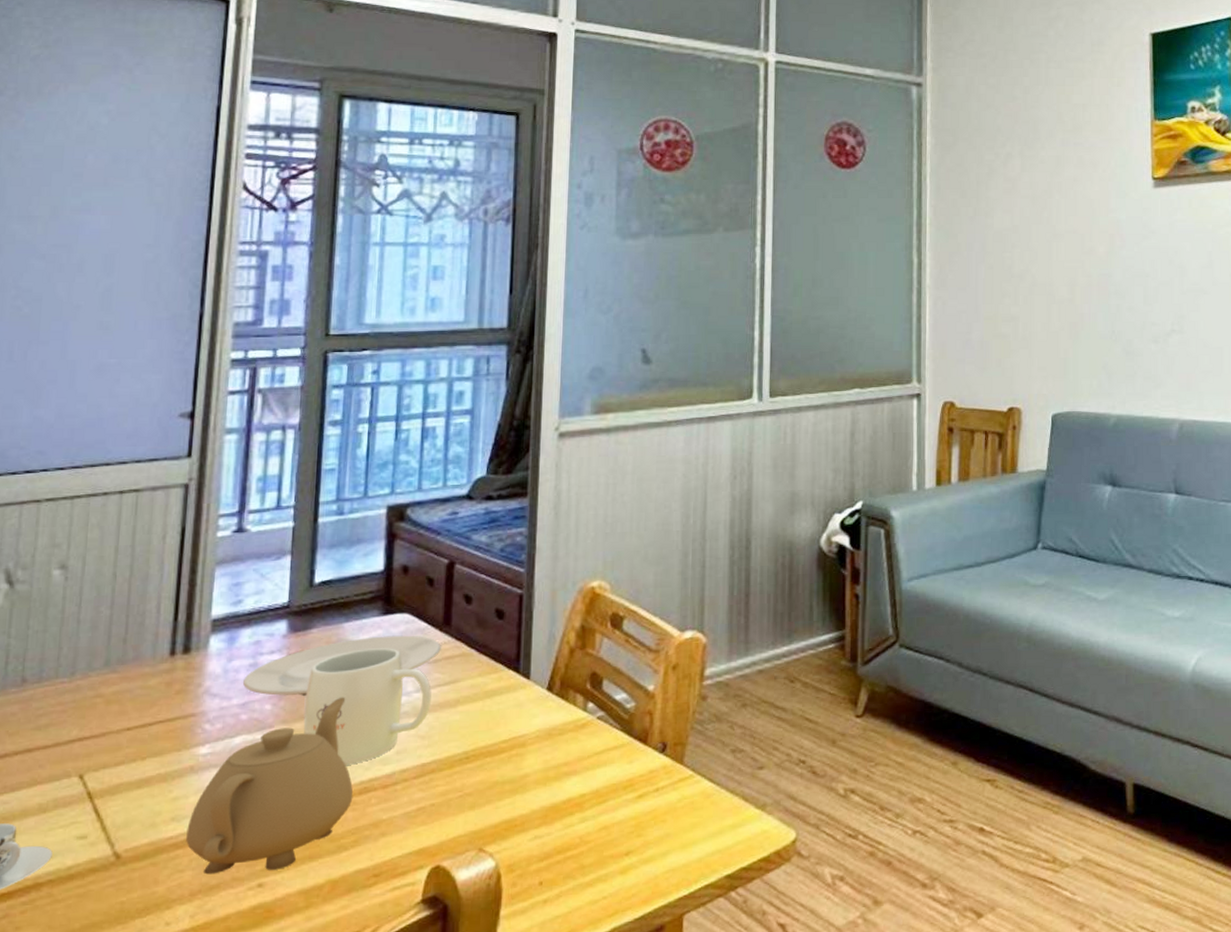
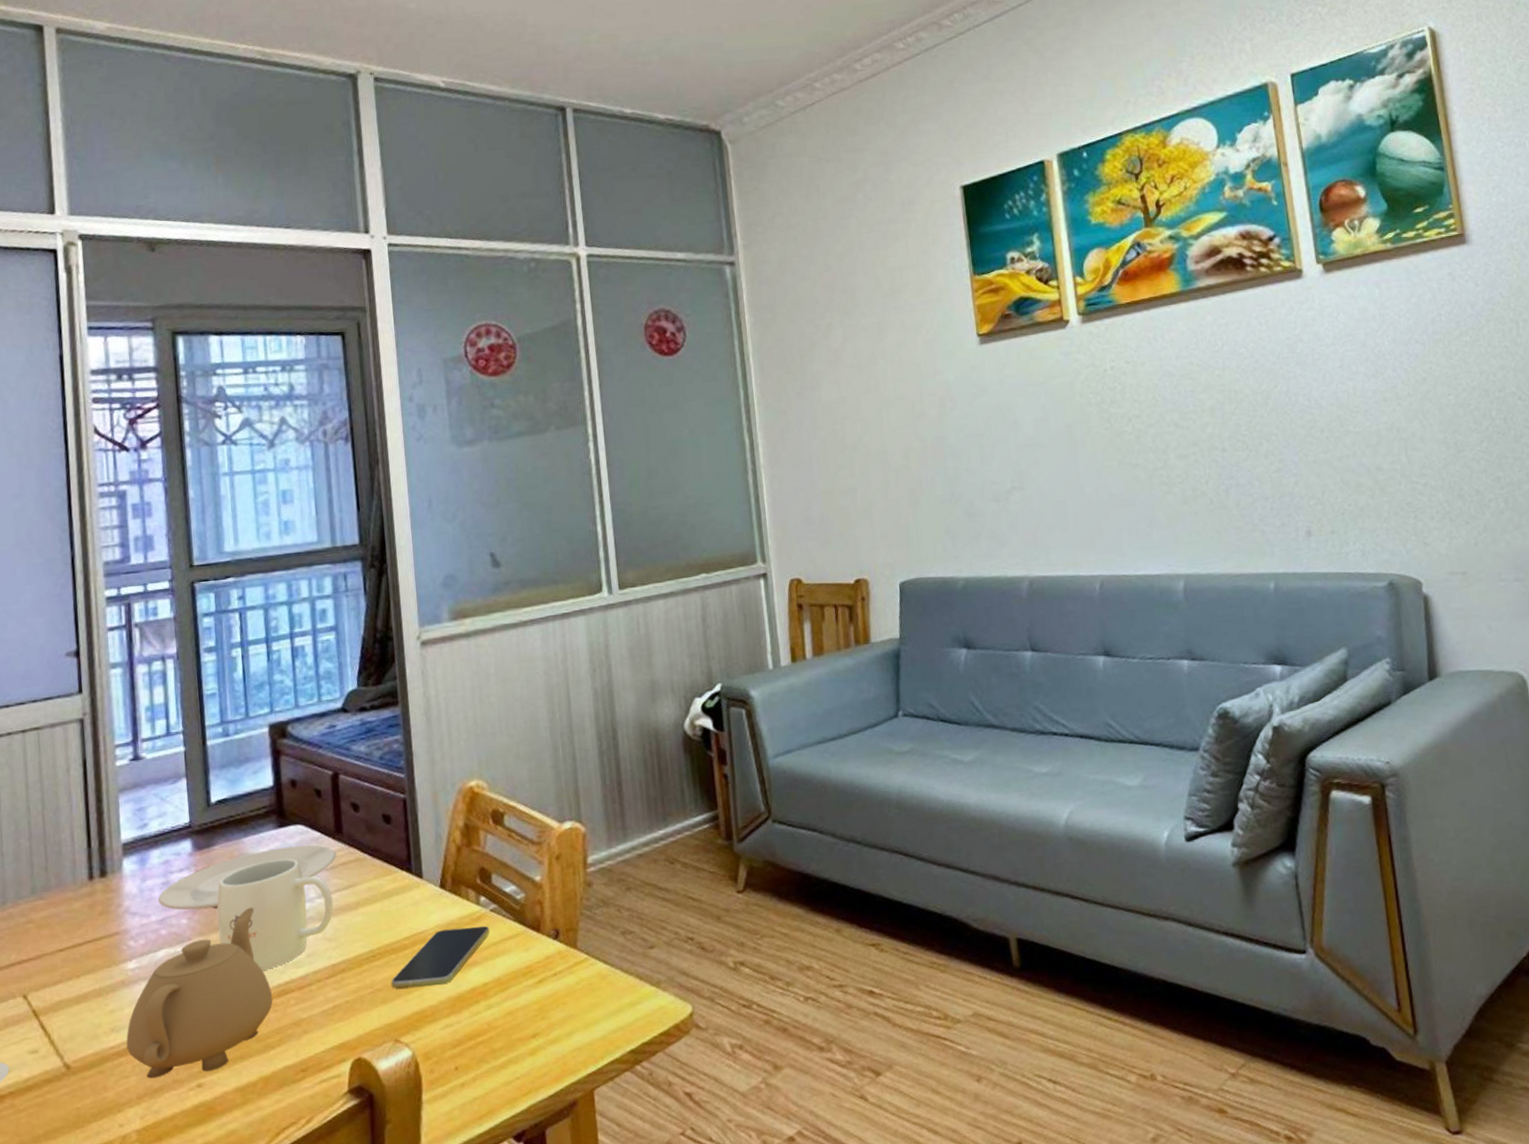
mobile phone: none [482,733,594,796] -> present [391,925,490,990]

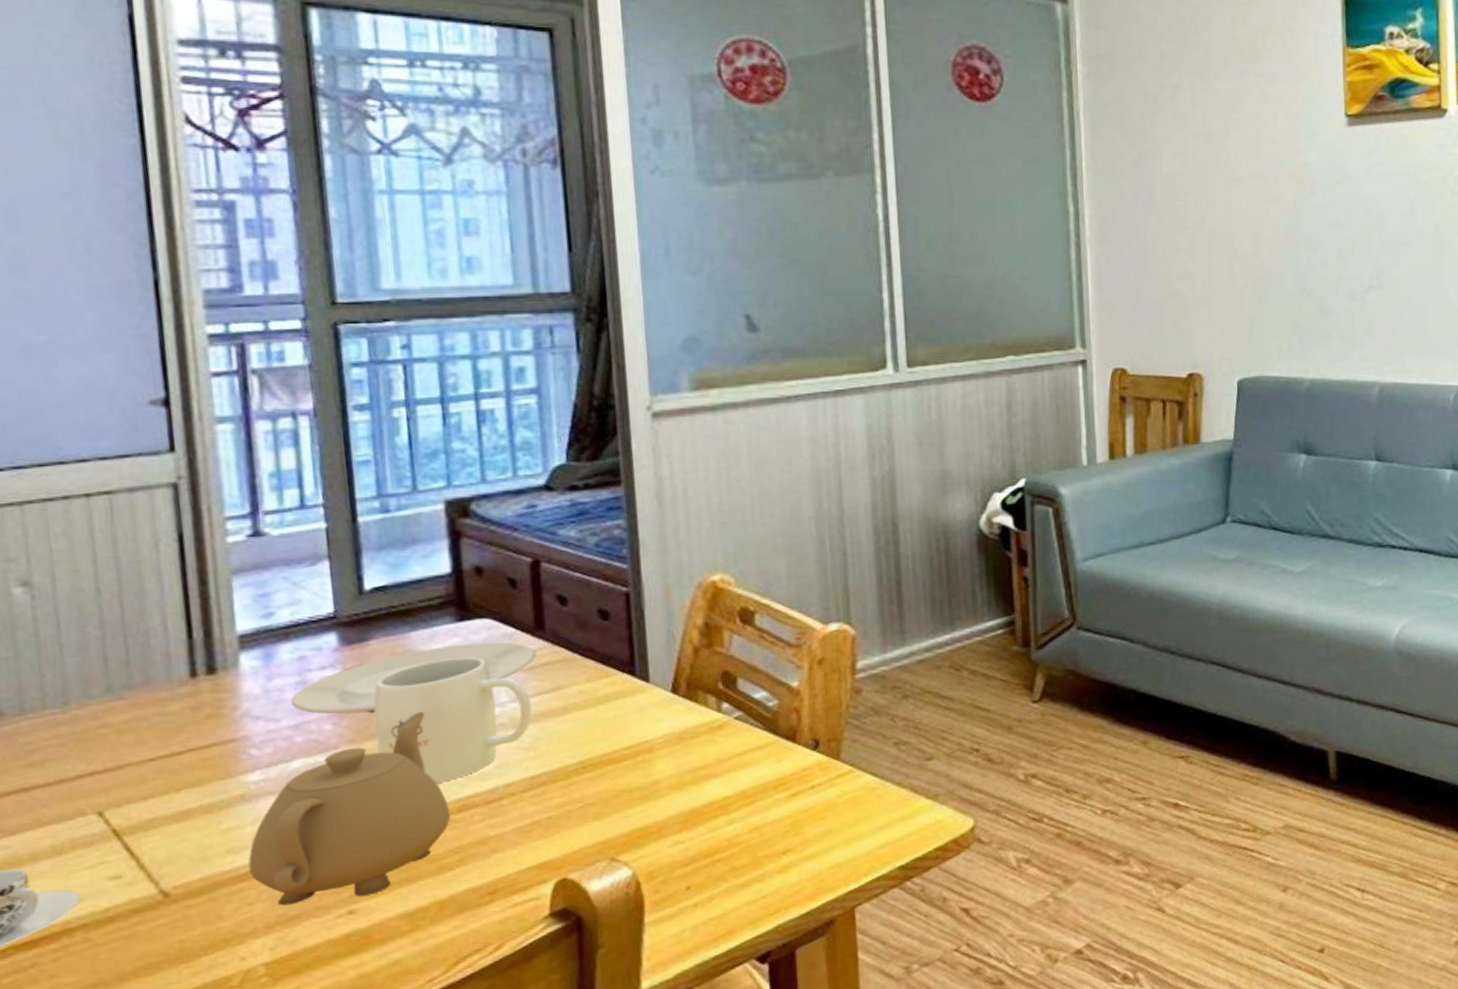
mobile phone: present [391,925,490,990] -> none [606,734,734,804]

